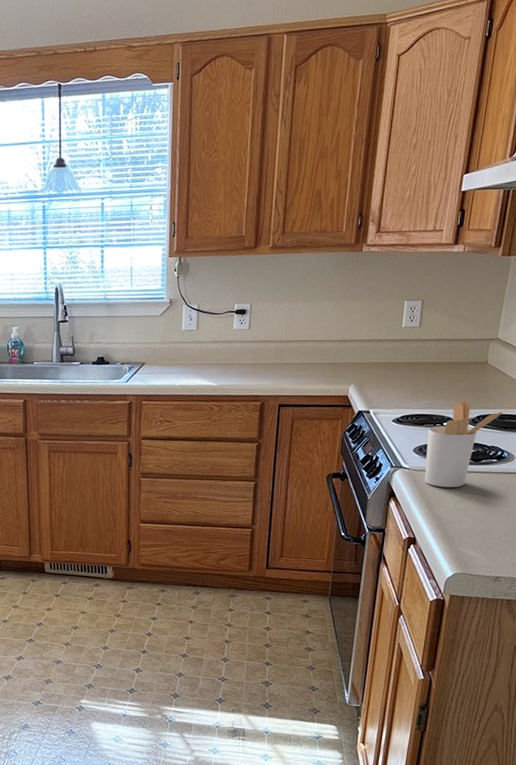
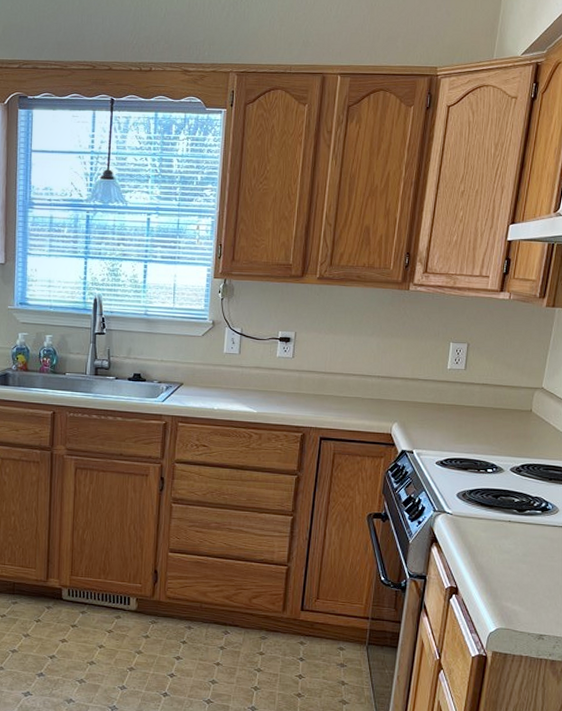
utensil holder: present [424,400,507,488] -> none [468,447,551,537]

